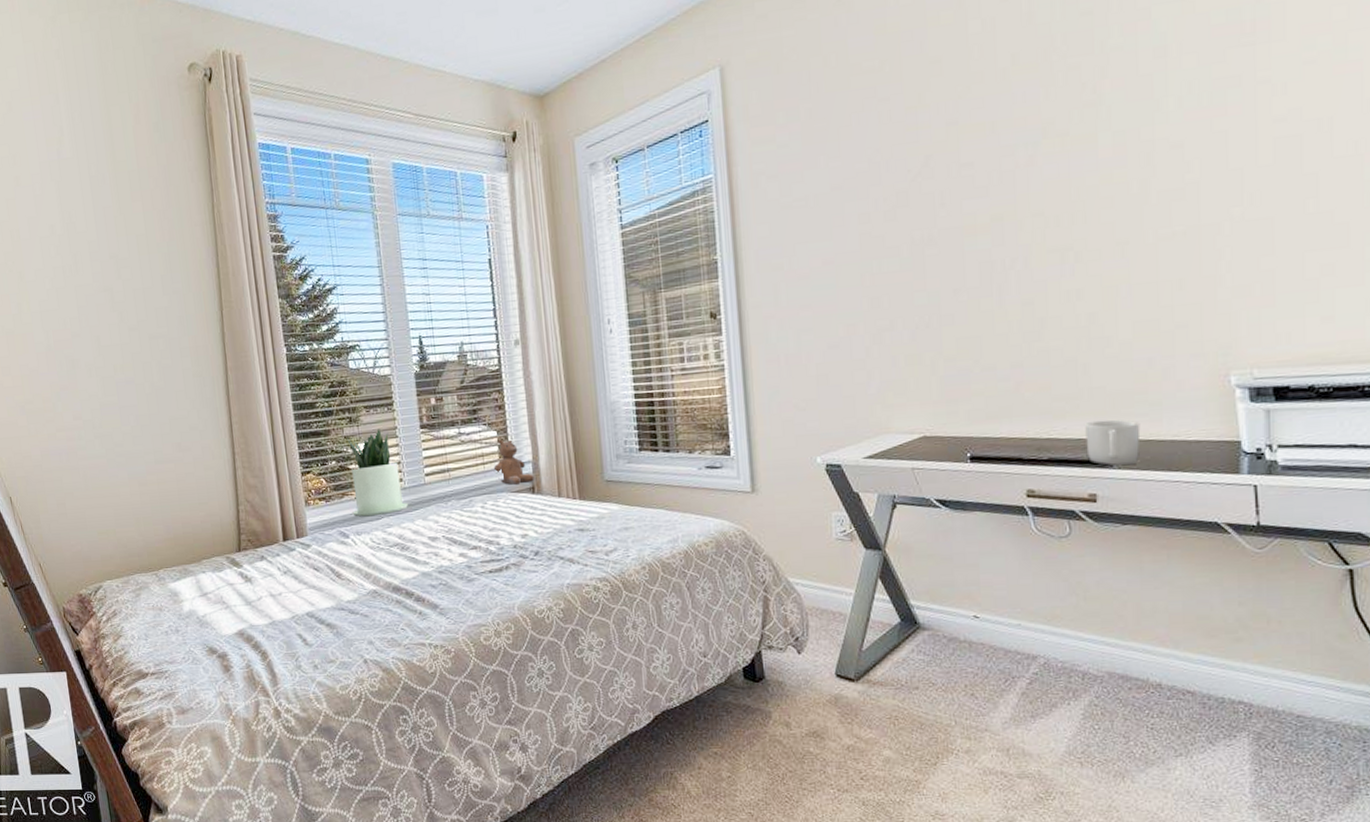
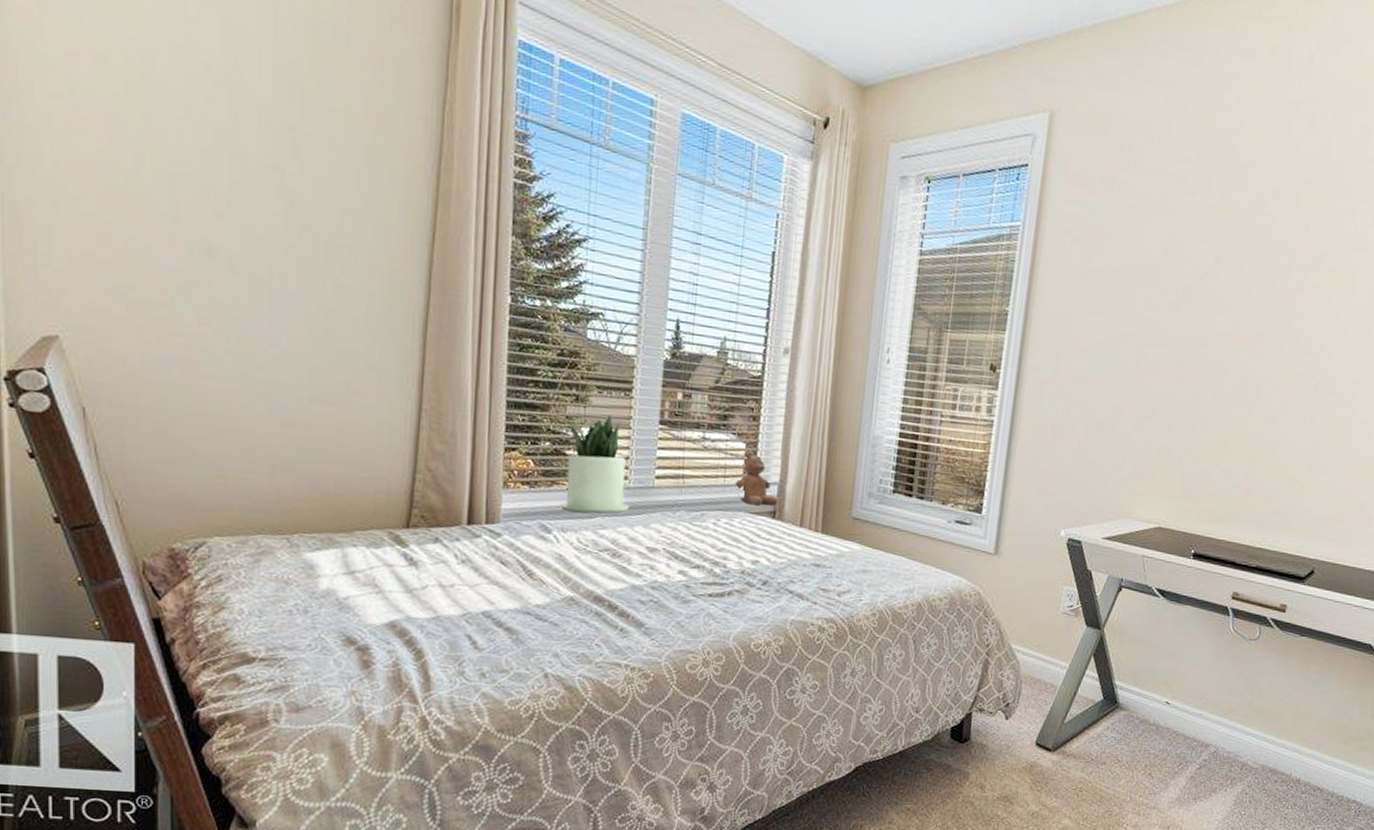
mug: present [1085,420,1141,466] -> none [1286,538,1333,584]

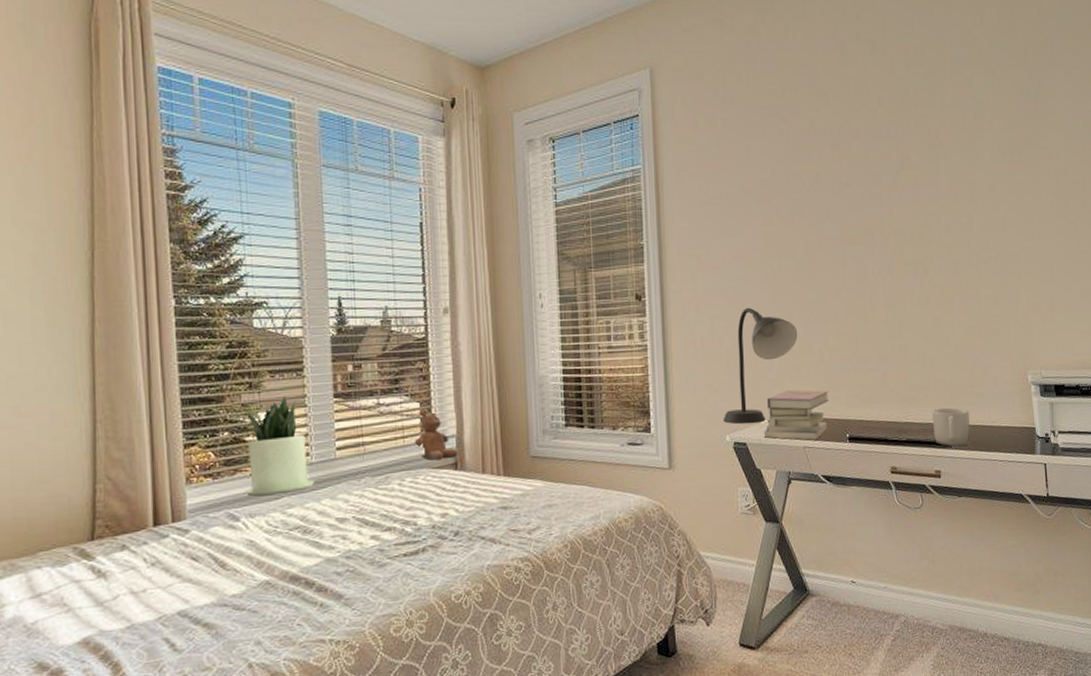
desk lamp: none [1060,396,1160,523] -> present [723,307,798,425]
books: none [1102,493,1182,550] -> present [765,390,829,440]
mug: none [1286,538,1333,584] -> present [932,407,970,447]

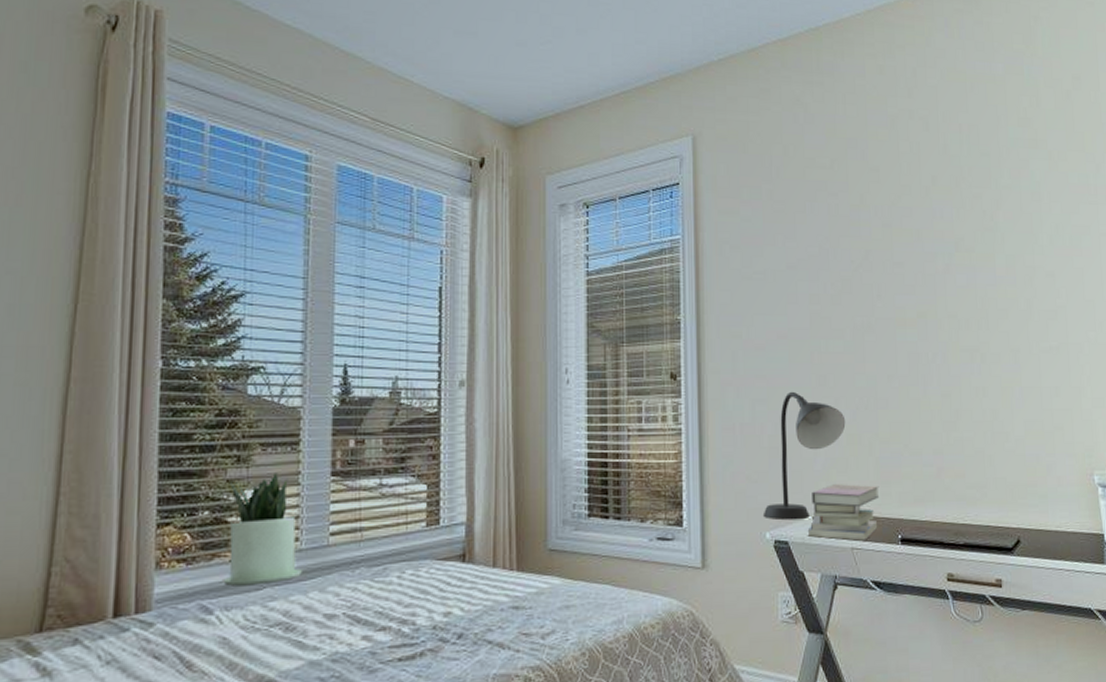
teddy bear: present [414,410,458,462] -> none [418,493,466,552]
mug: present [932,407,970,447] -> none [992,509,1033,553]

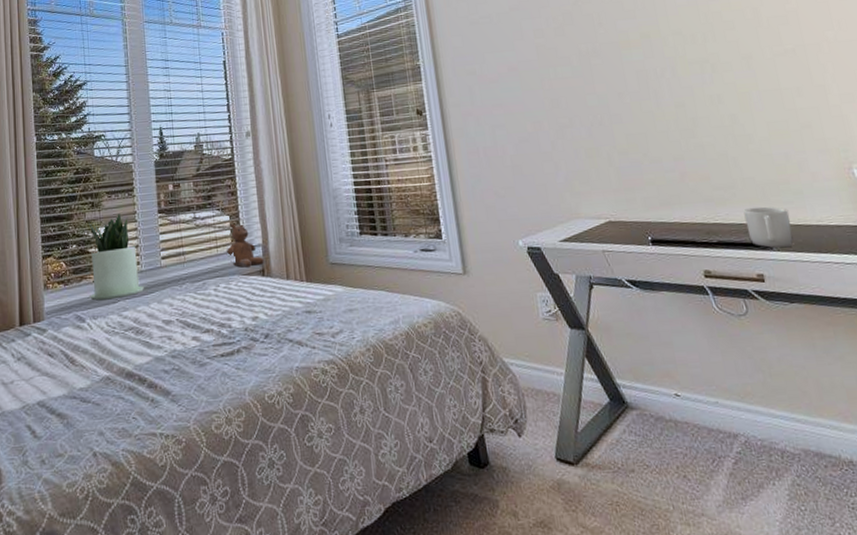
teddy bear: none [418,493,466,552] -> present [226,222,264,269]
desk lamp: present [762,391,846,521] -> none [513,115,583,230]
books: present [809,484,880,541] -> none [557,193,627,244]
mug: none [992,509,1033,553] -> present [743,206,794,248]

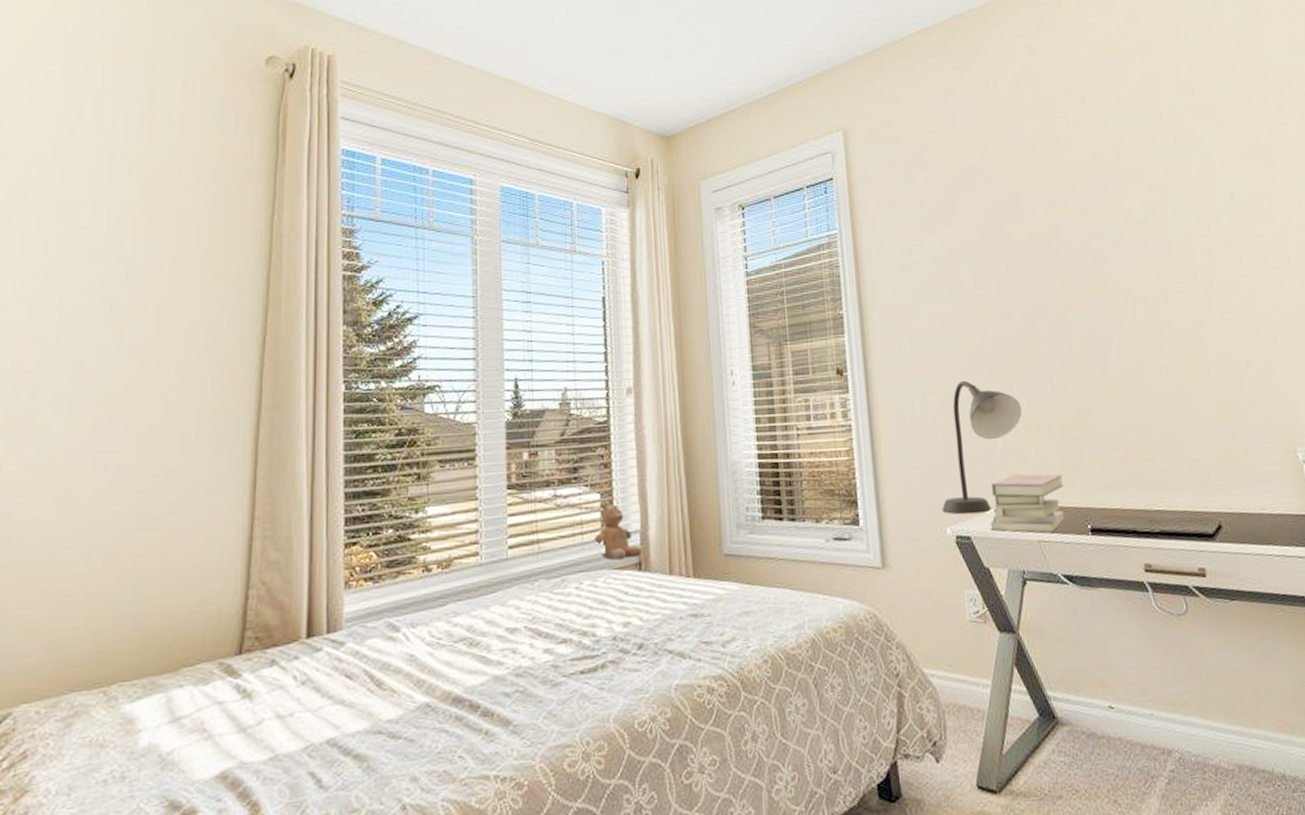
planter: present [88,213,144,301] -> none [408,488,483,603]
desk lamp: none [513,115,583,230] -> present [941,380,1022,515]
books: none [557,193,627,244] -> present [991,473,1065,533]
mug: present [743,206,794,248] -> none [1187,492,1237,539]

